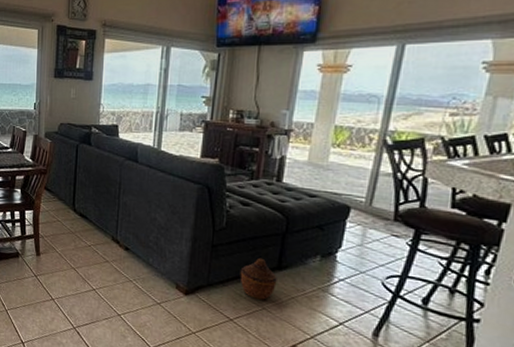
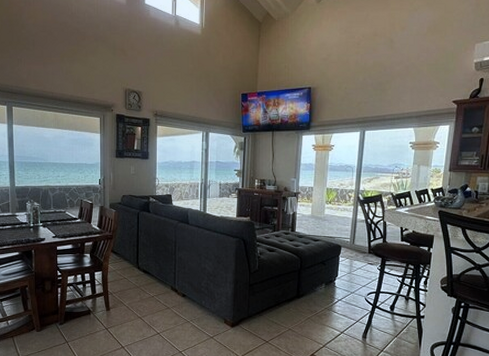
woven basket: present [240,257,277,300] -> none [271,290,297,323]

